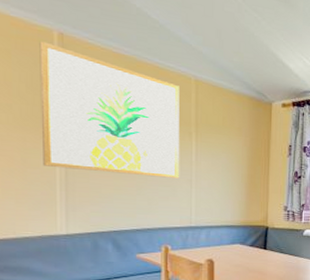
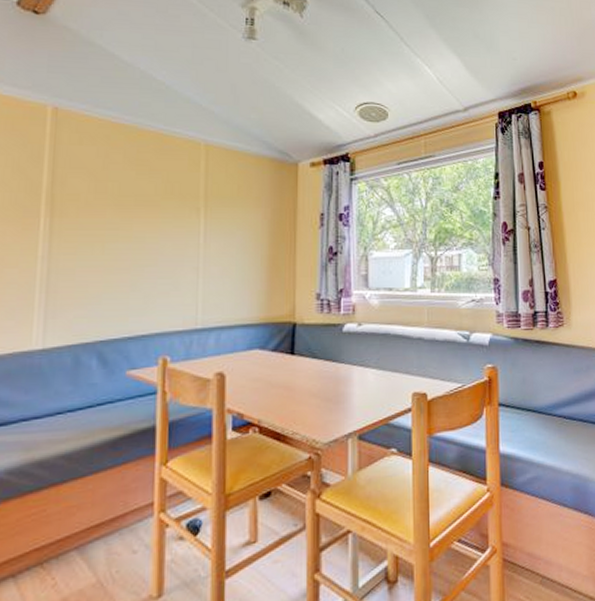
wall art: present [39,41,180,179] -> none [23,118,187,267]

